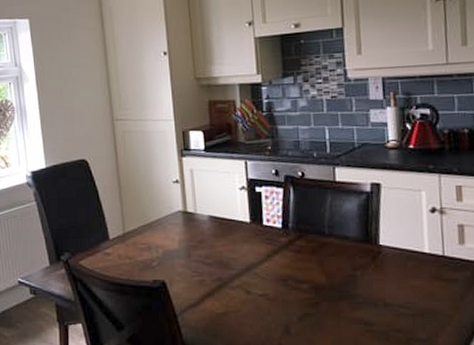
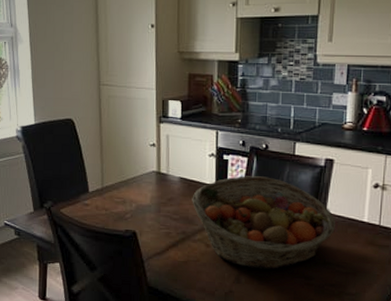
fruit basket: none [225,208,392,316] -> present [192,176,335,270]

